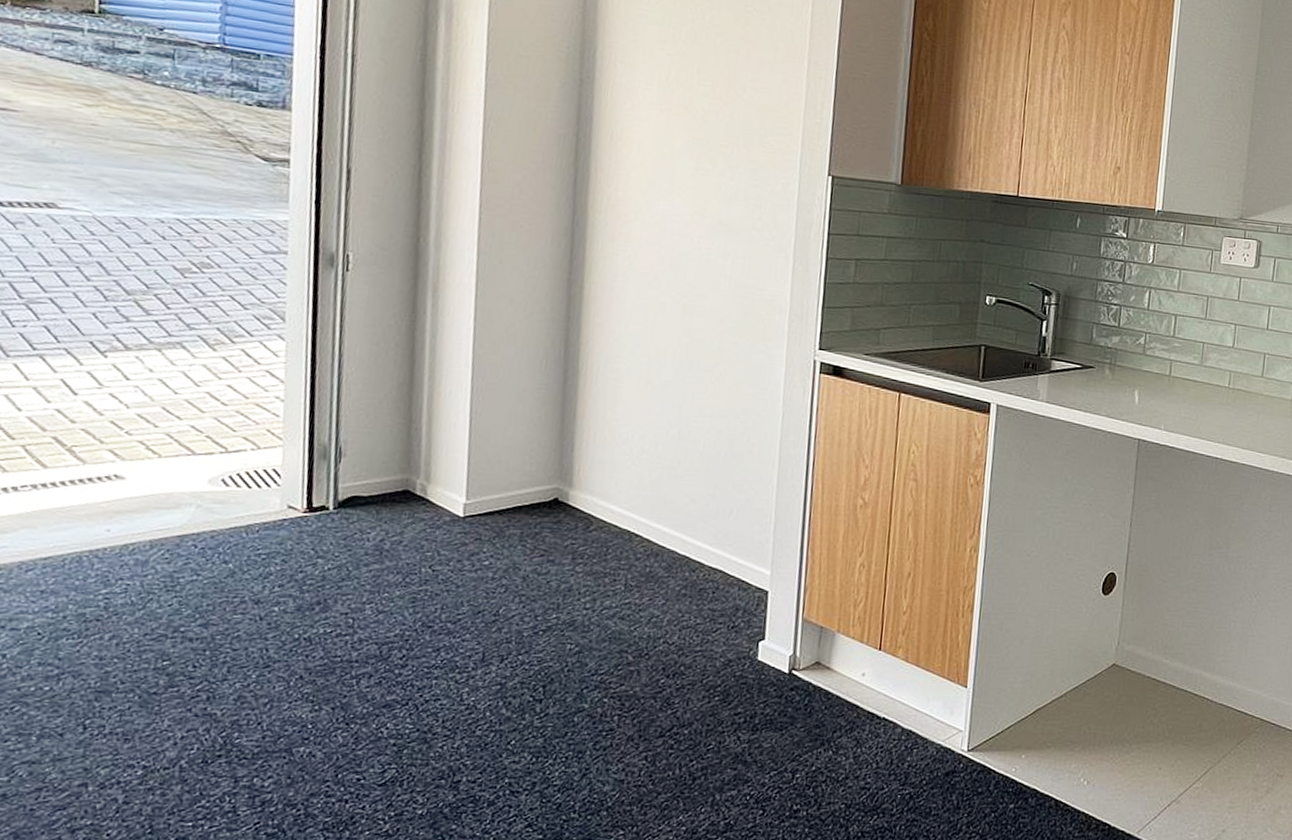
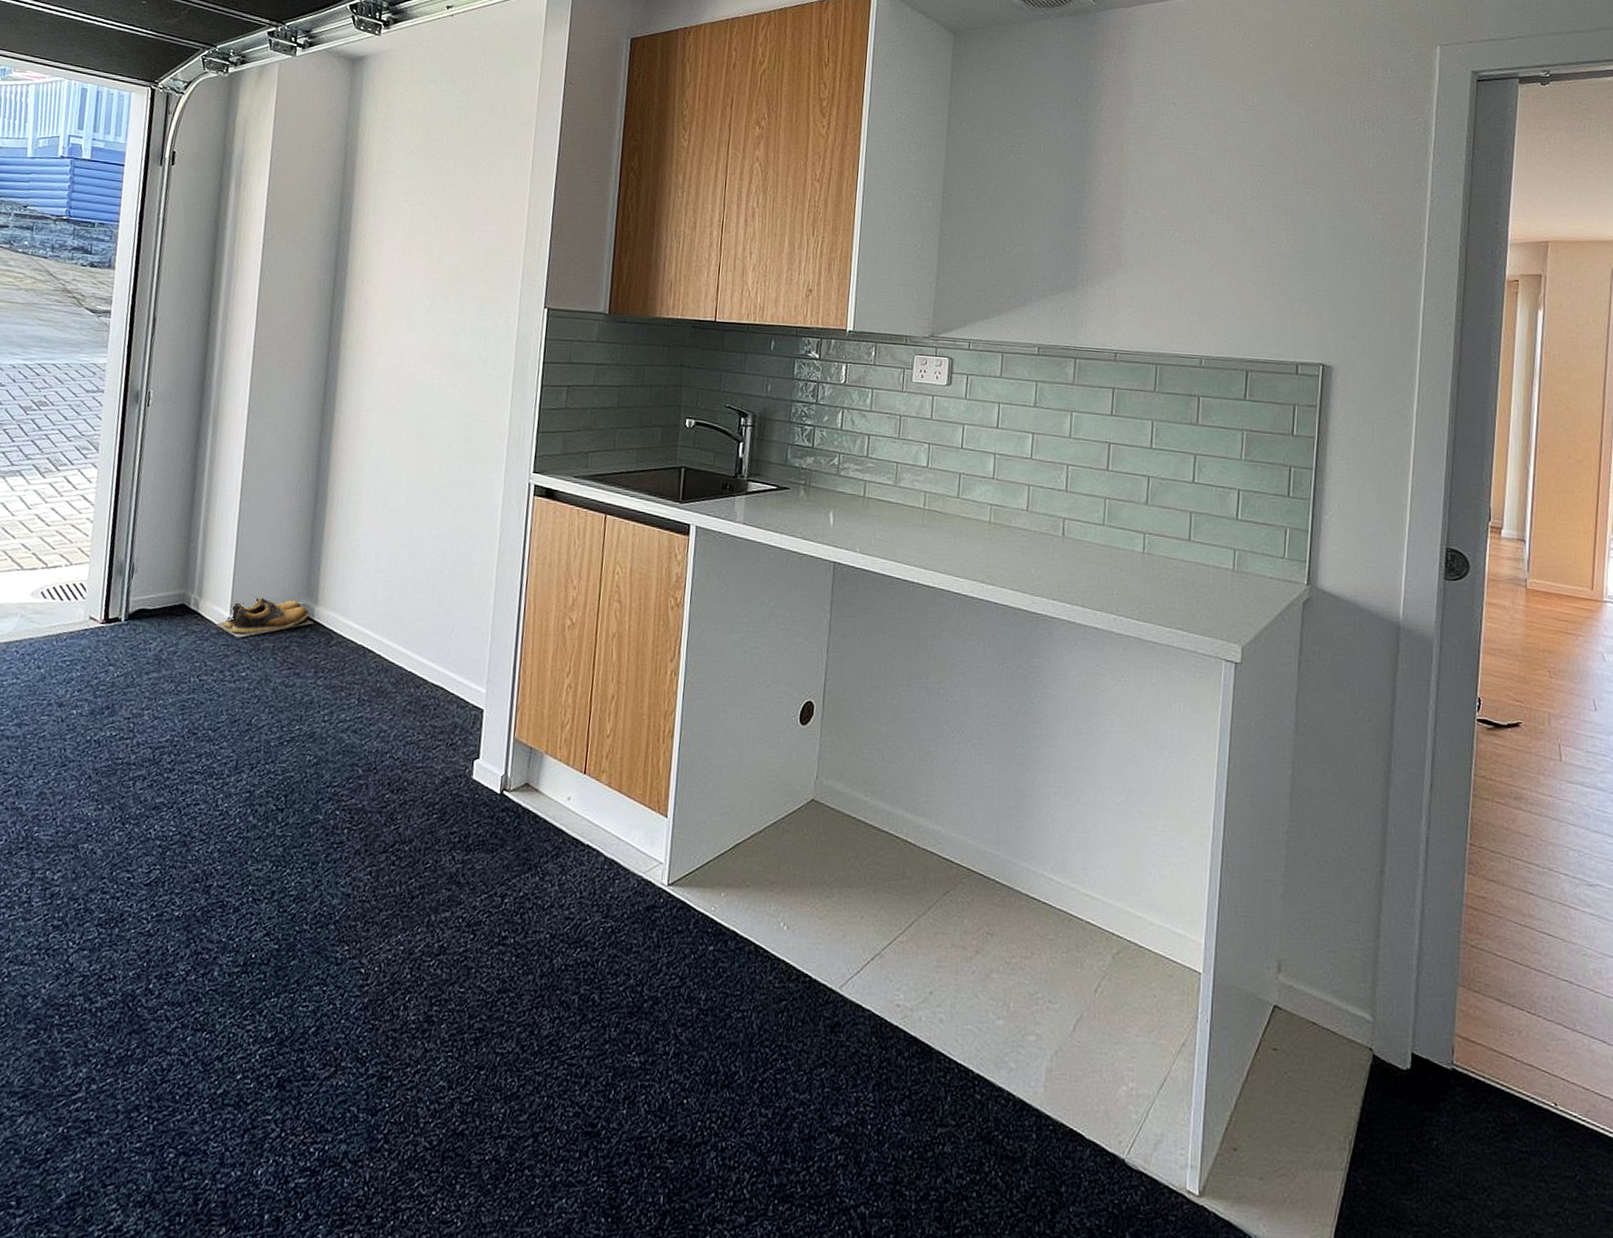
shoes: none [449,481,568,525] -> present [216,597,313,638]

